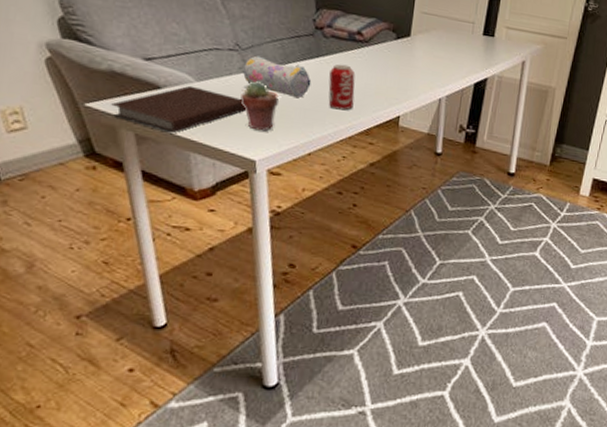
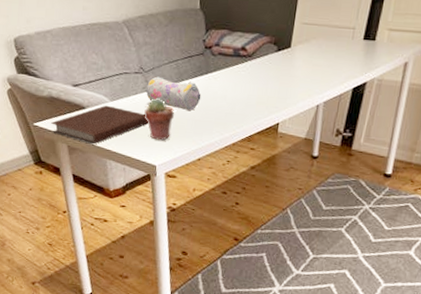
beverage can: present [328,64,356,111] -> none [215,78,240,120]

